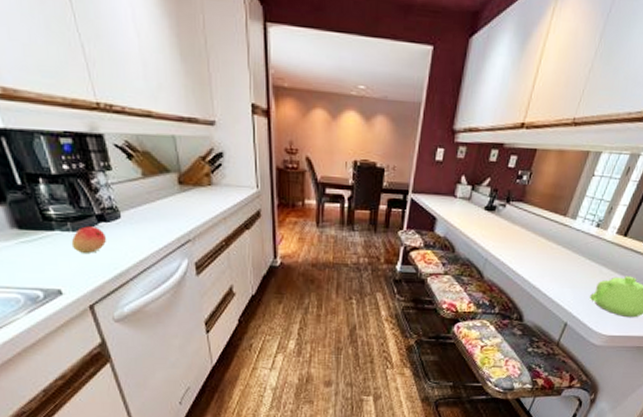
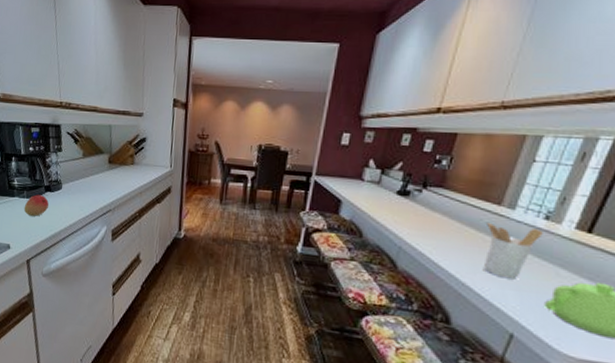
utensil holder: none [550,233,594,279] -> present [484,223,543,280]

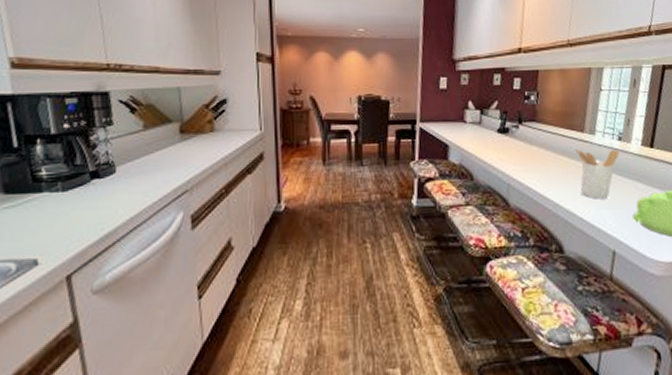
fruit: present [24,194,49,216] -> none [58,184,98,214]

